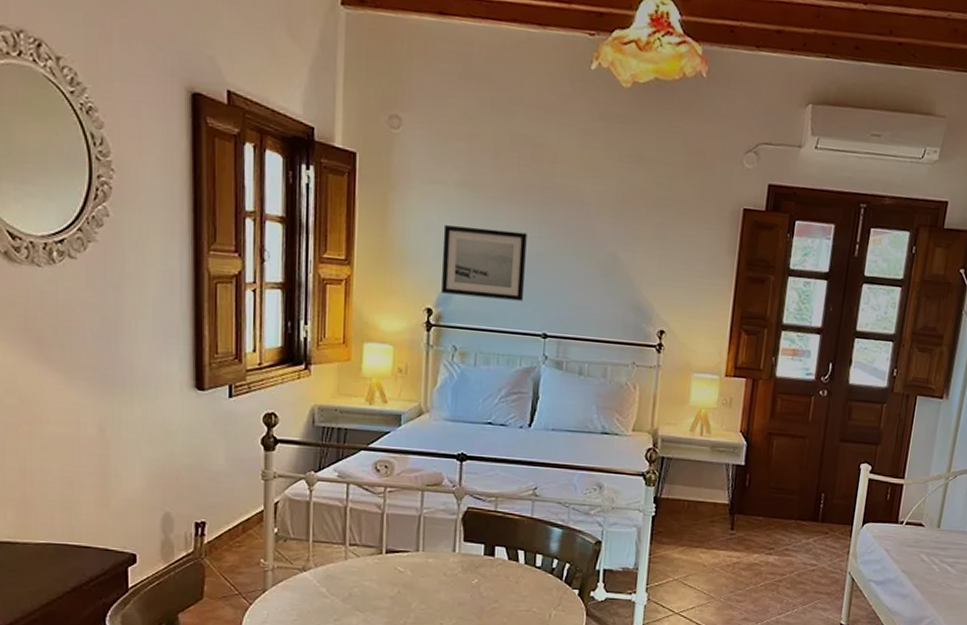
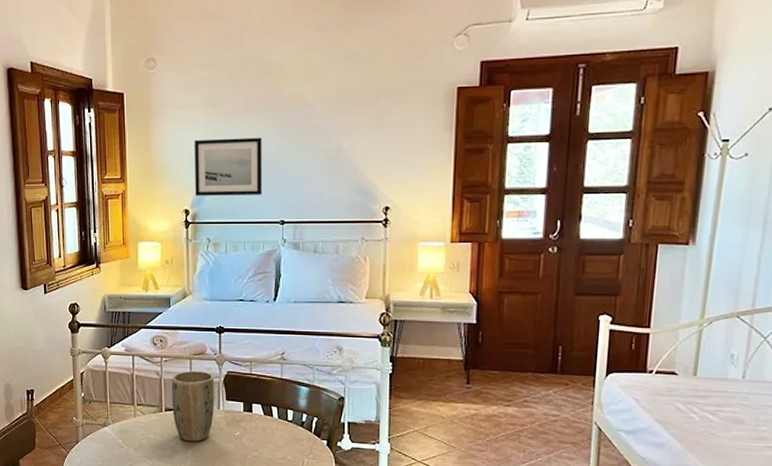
plant pot: none [395,504,451,591] -> present [172,370,215,442]

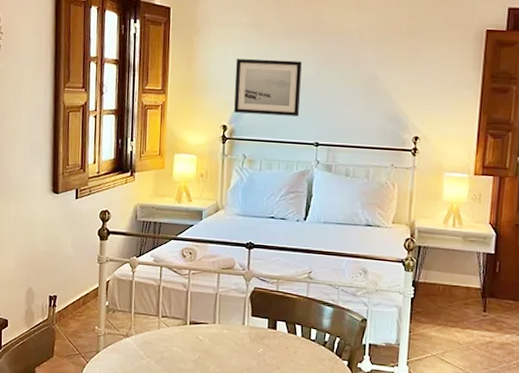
plant pot: present [172,370,215,442] -> none [197,284,241,357]

